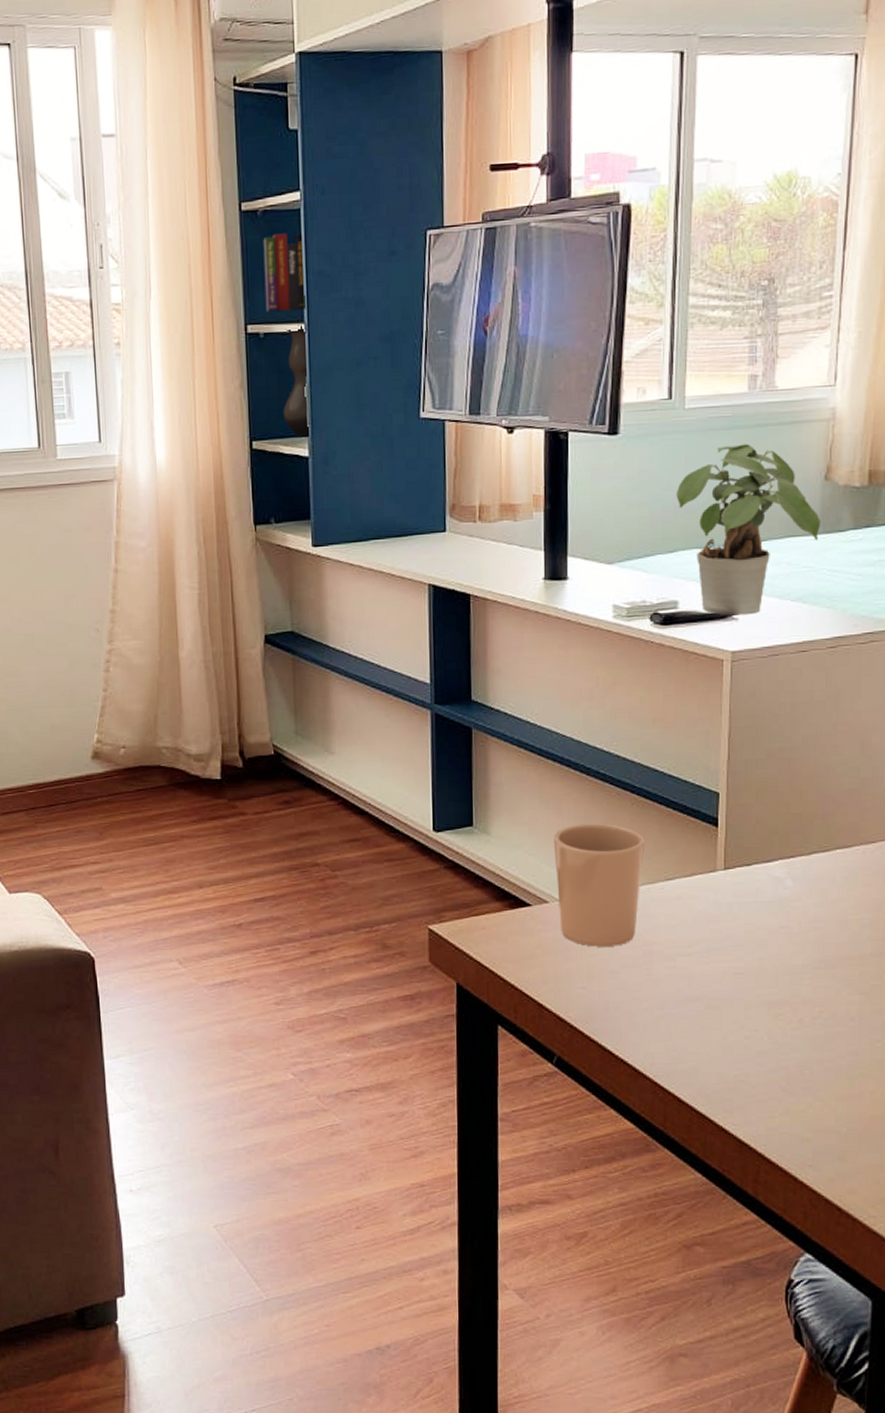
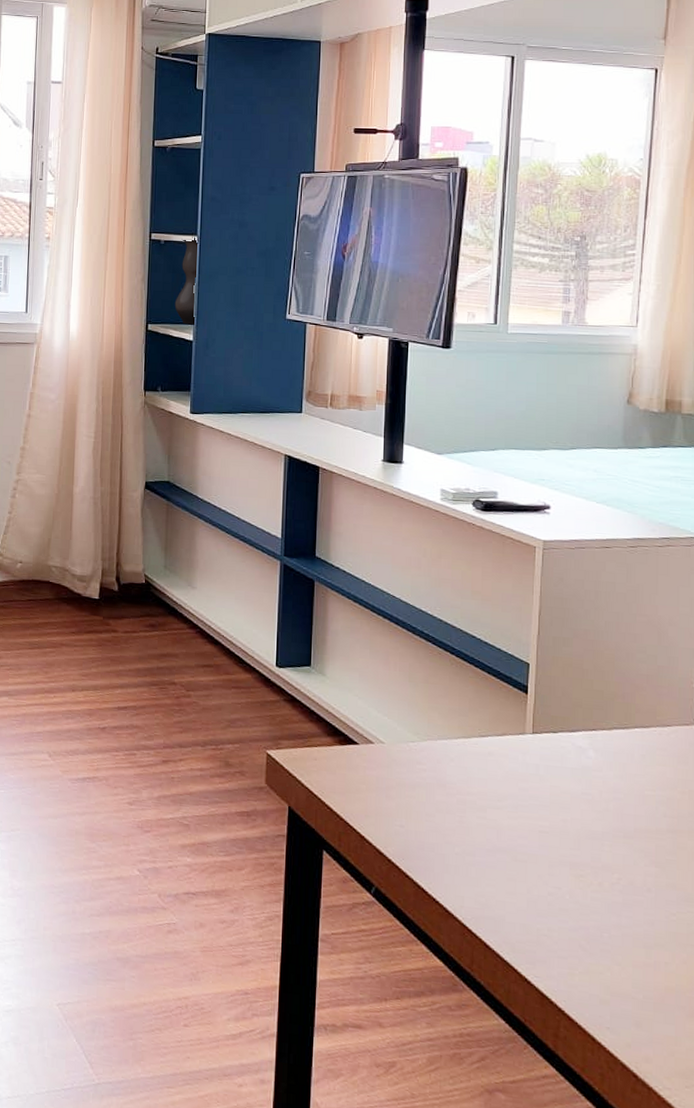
books: present [263,233,309,312] -> none [167,166,202,226]
mug: present [553,823,644,947] -> none [381,676,461,792]
potted plant: present [676,444,821,616] -> none [498,367,623,511]

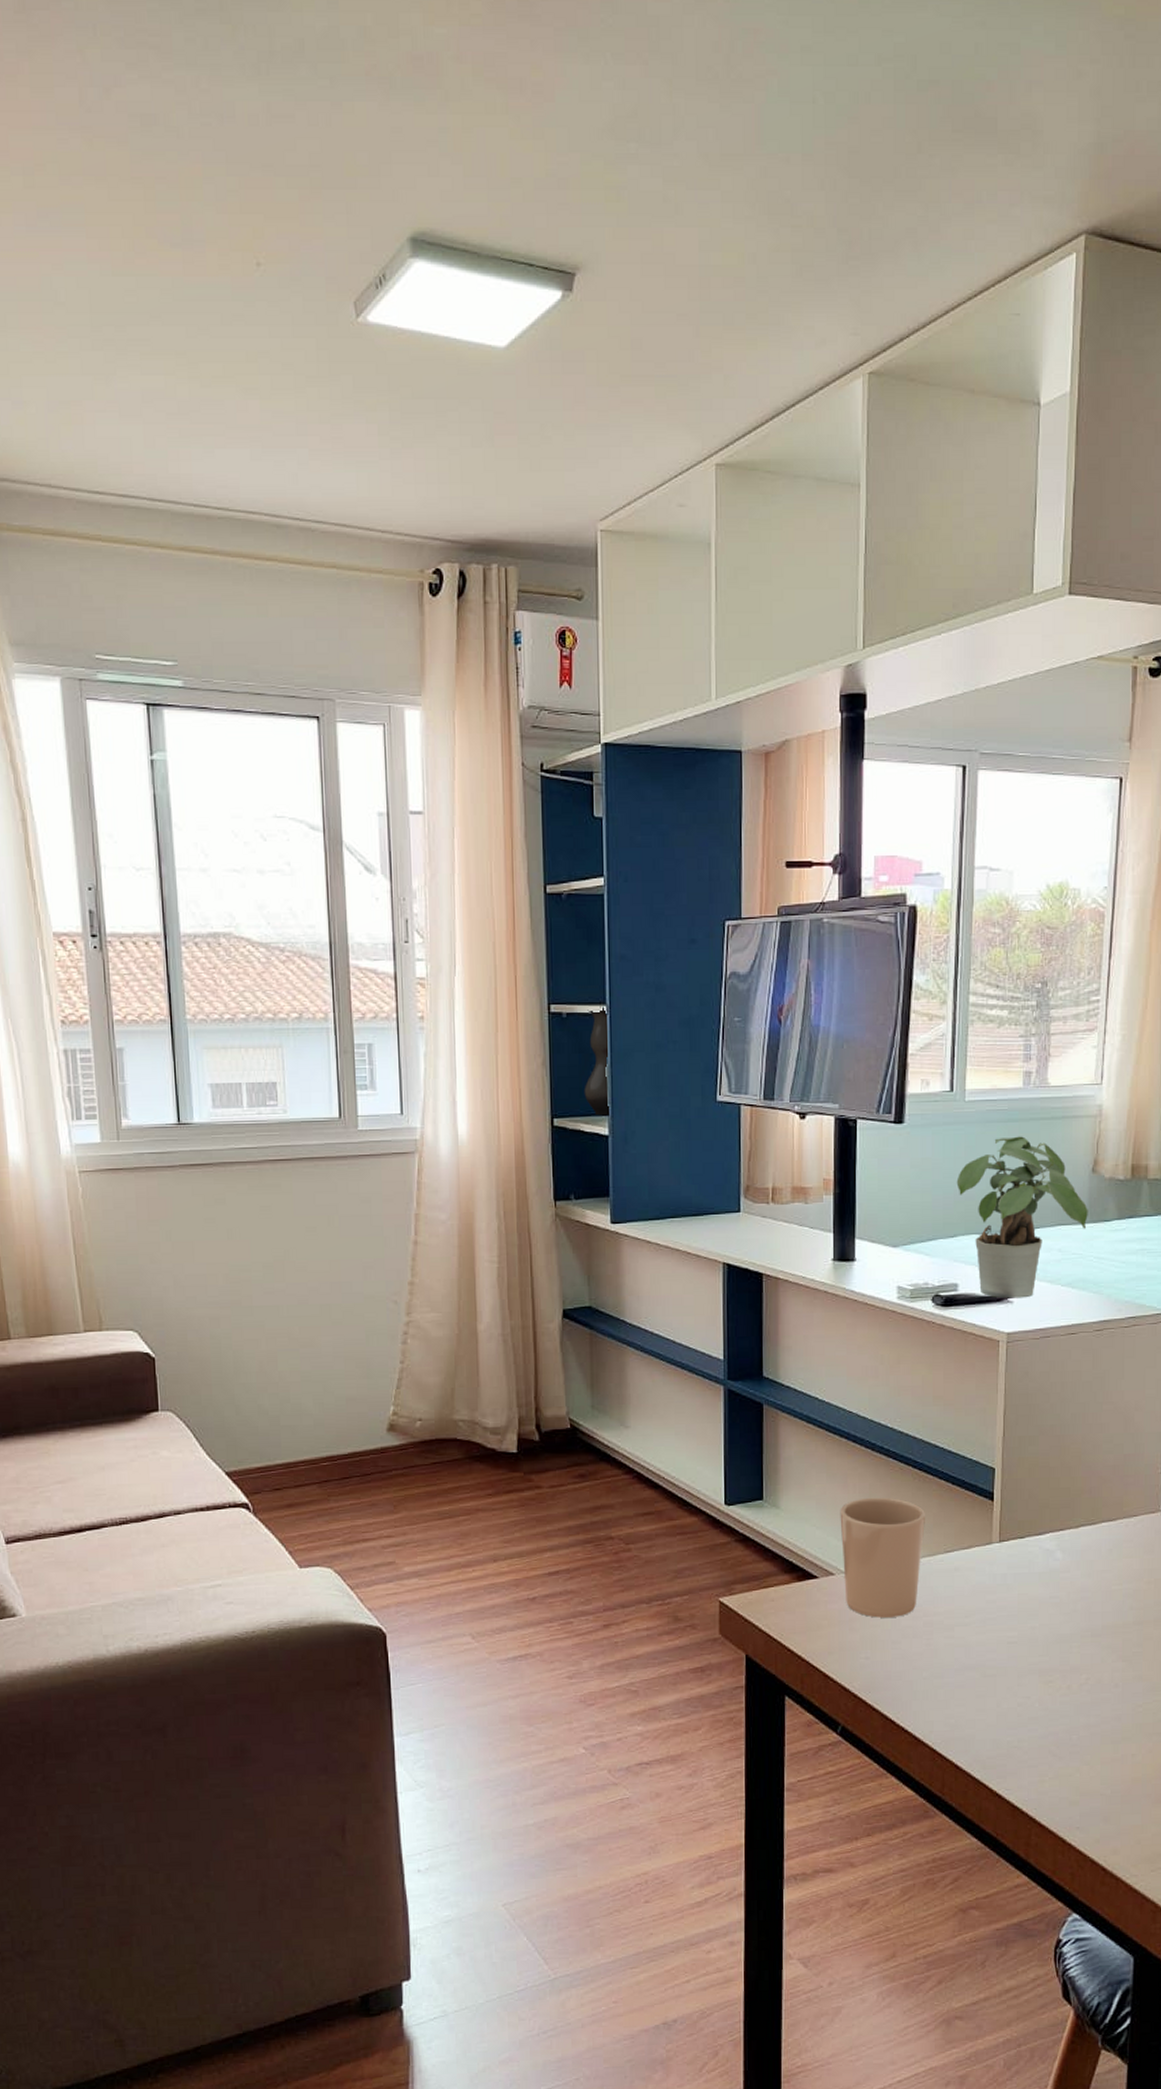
mug: none [381,676,461,792] -> present [840,1497,925,1618]
potted plant: none [498,367,623,511] -> present [956,1136,1088,1299]

